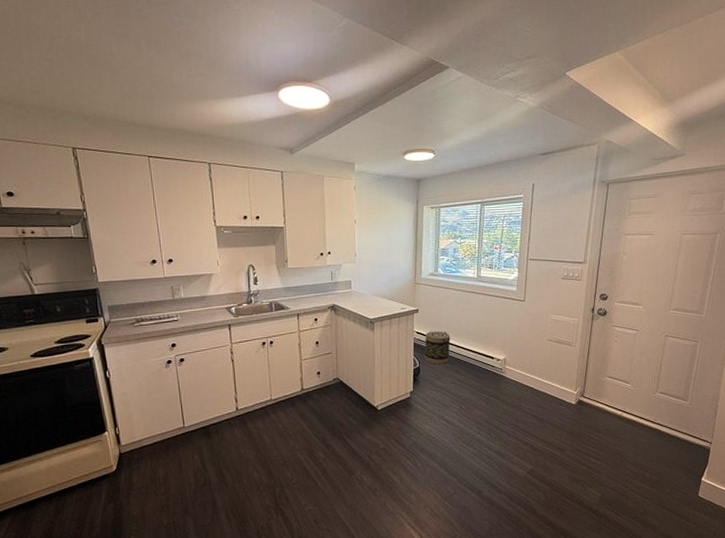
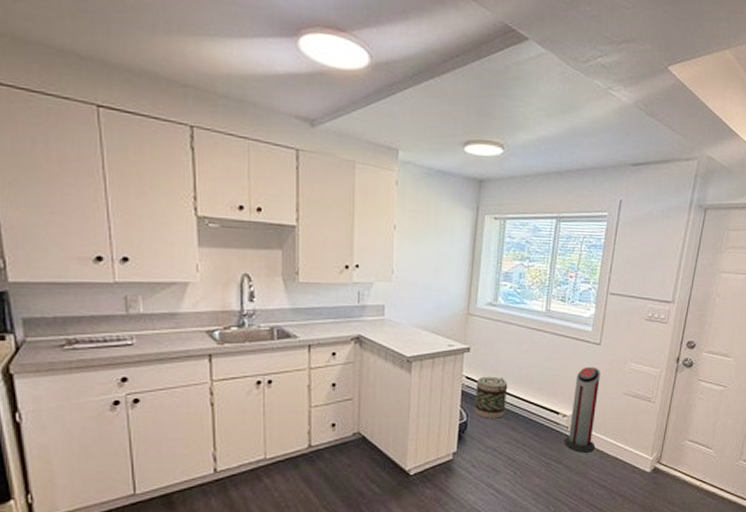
air purifier: none [499,319,527,389] -> present [563,366,600,453]

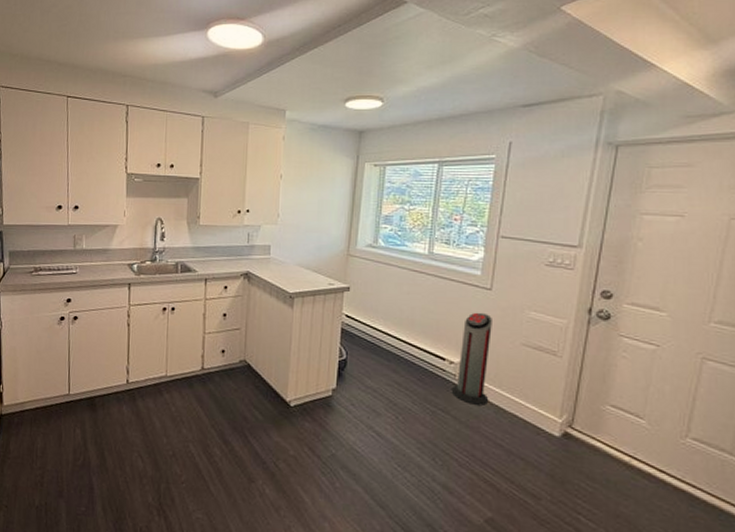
basket: present [474,376,508,419] -> none [354,315,389,359]

